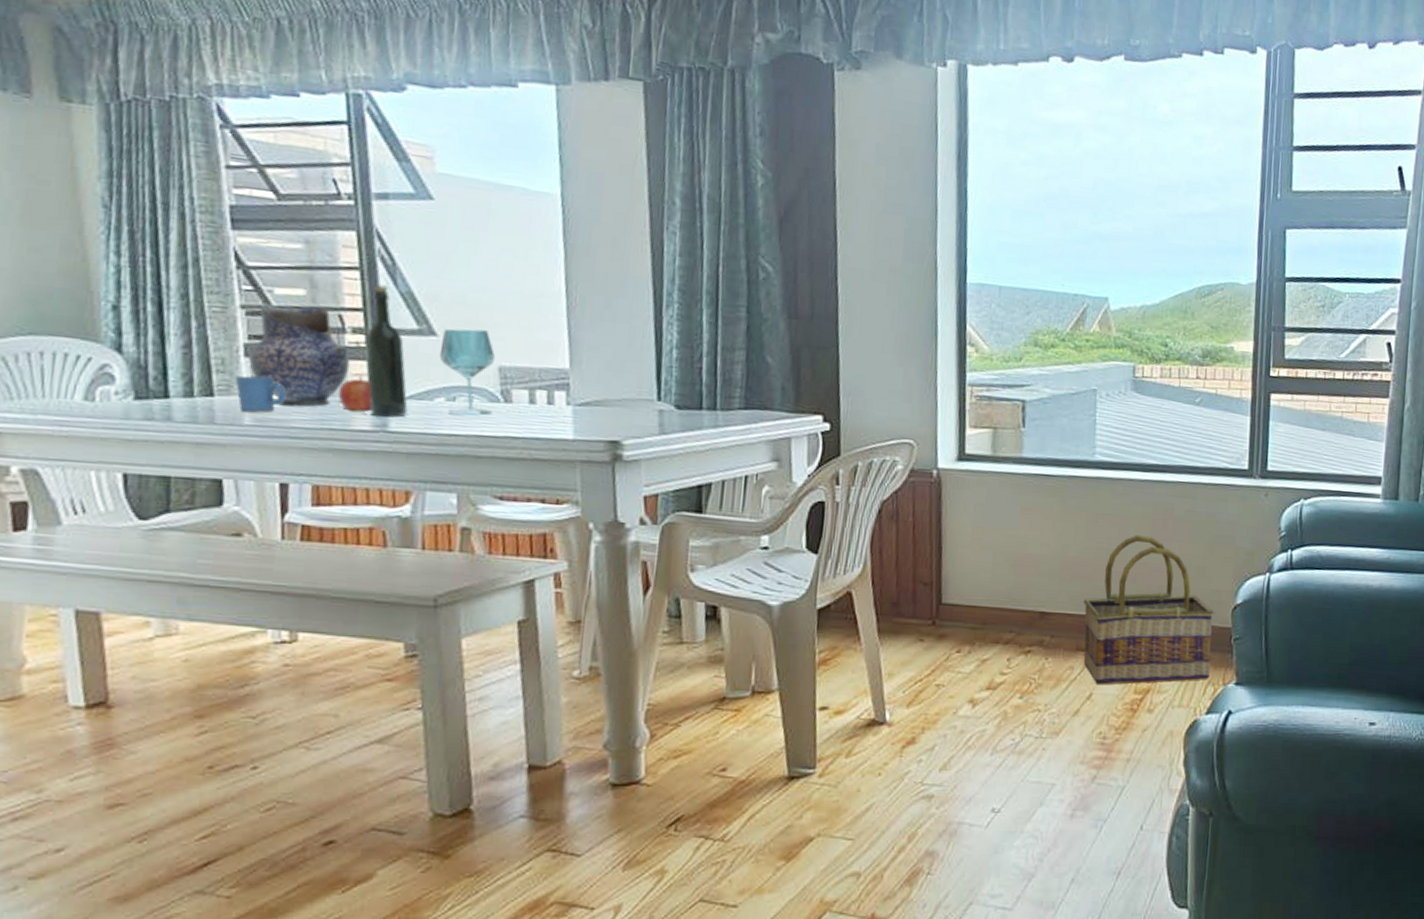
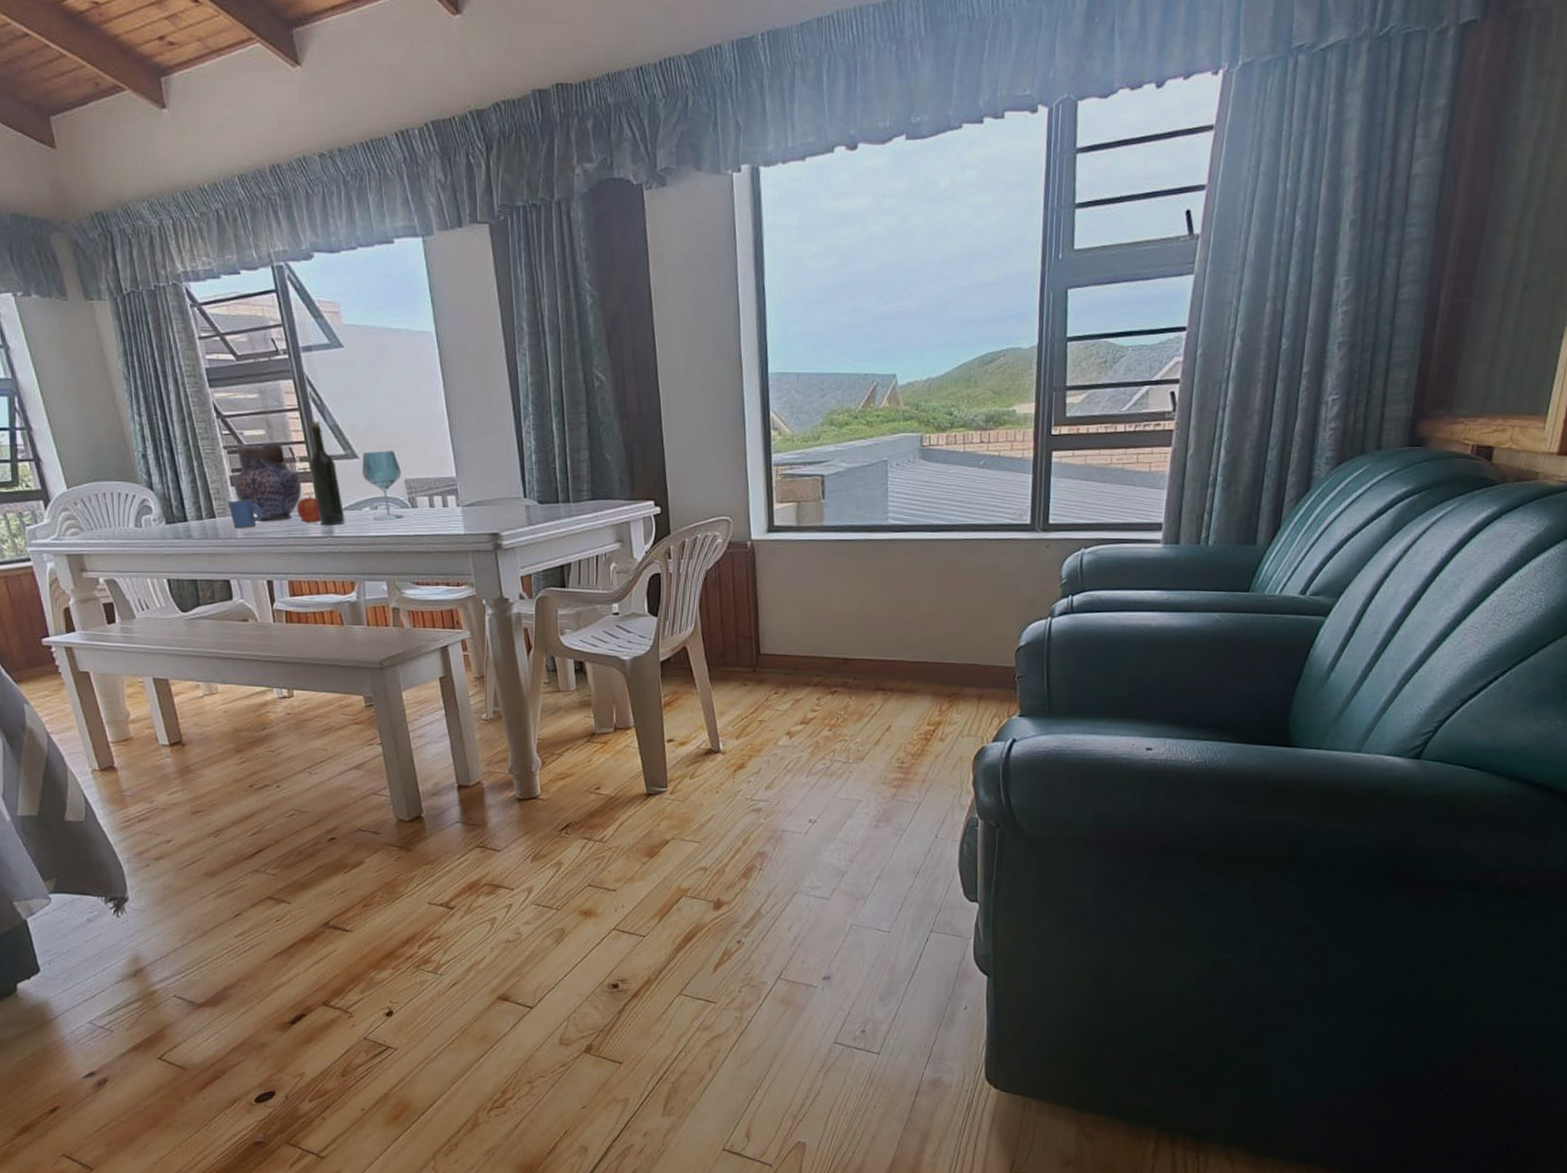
basket: present [1083,534,1214,685] -> none [881,588,999,719]

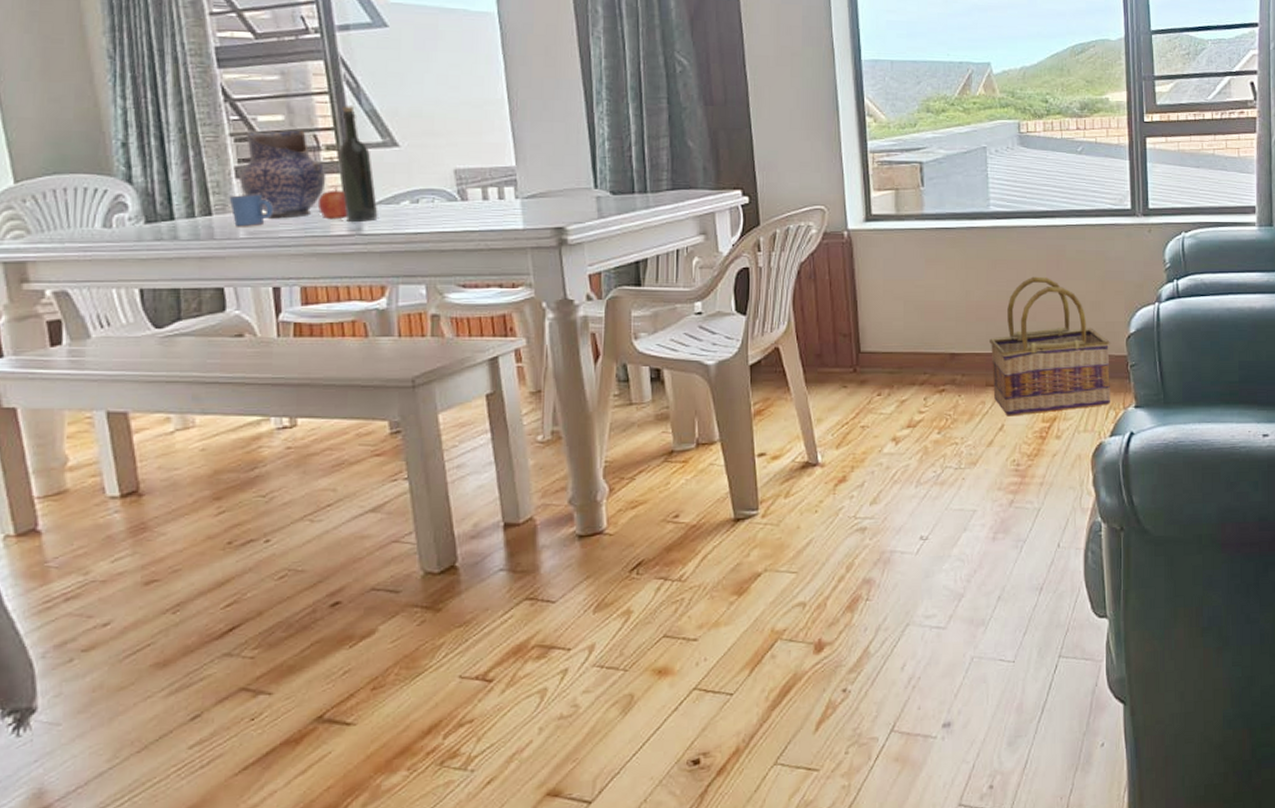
wine glass: present [362,451,405,521] -> none [402,138,452,216]
basket: none [881,588,999,719] -> present [990,276,1110,417]

